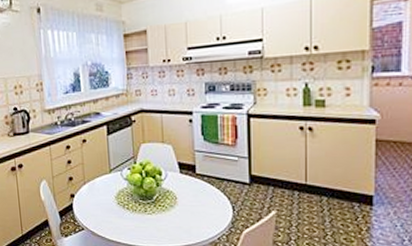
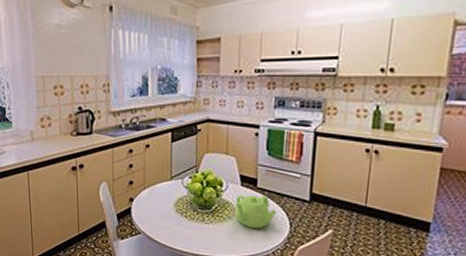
teapot: none [176,181,219,216] -> present [235,194,278,229]

